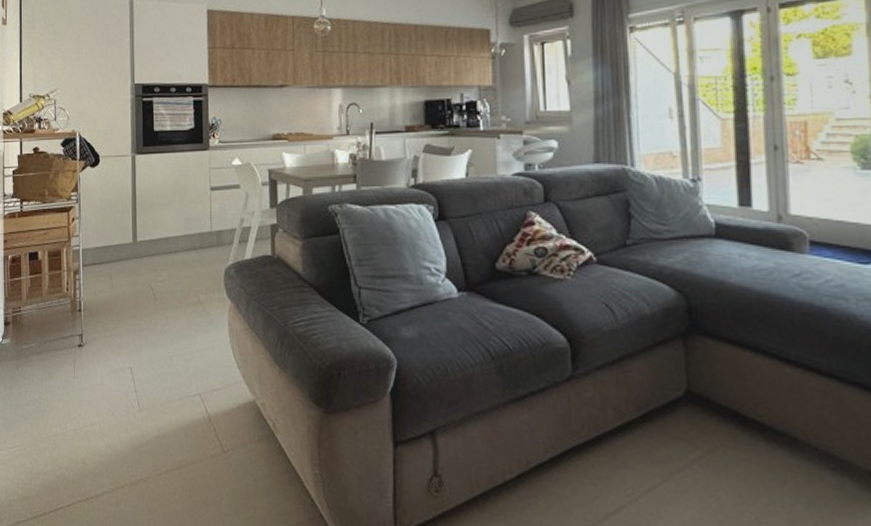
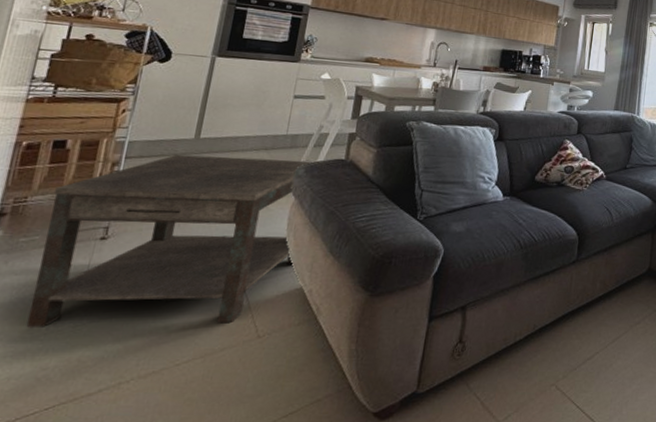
side table: none [37,259,242,435] -> present [26,154,312,327]

